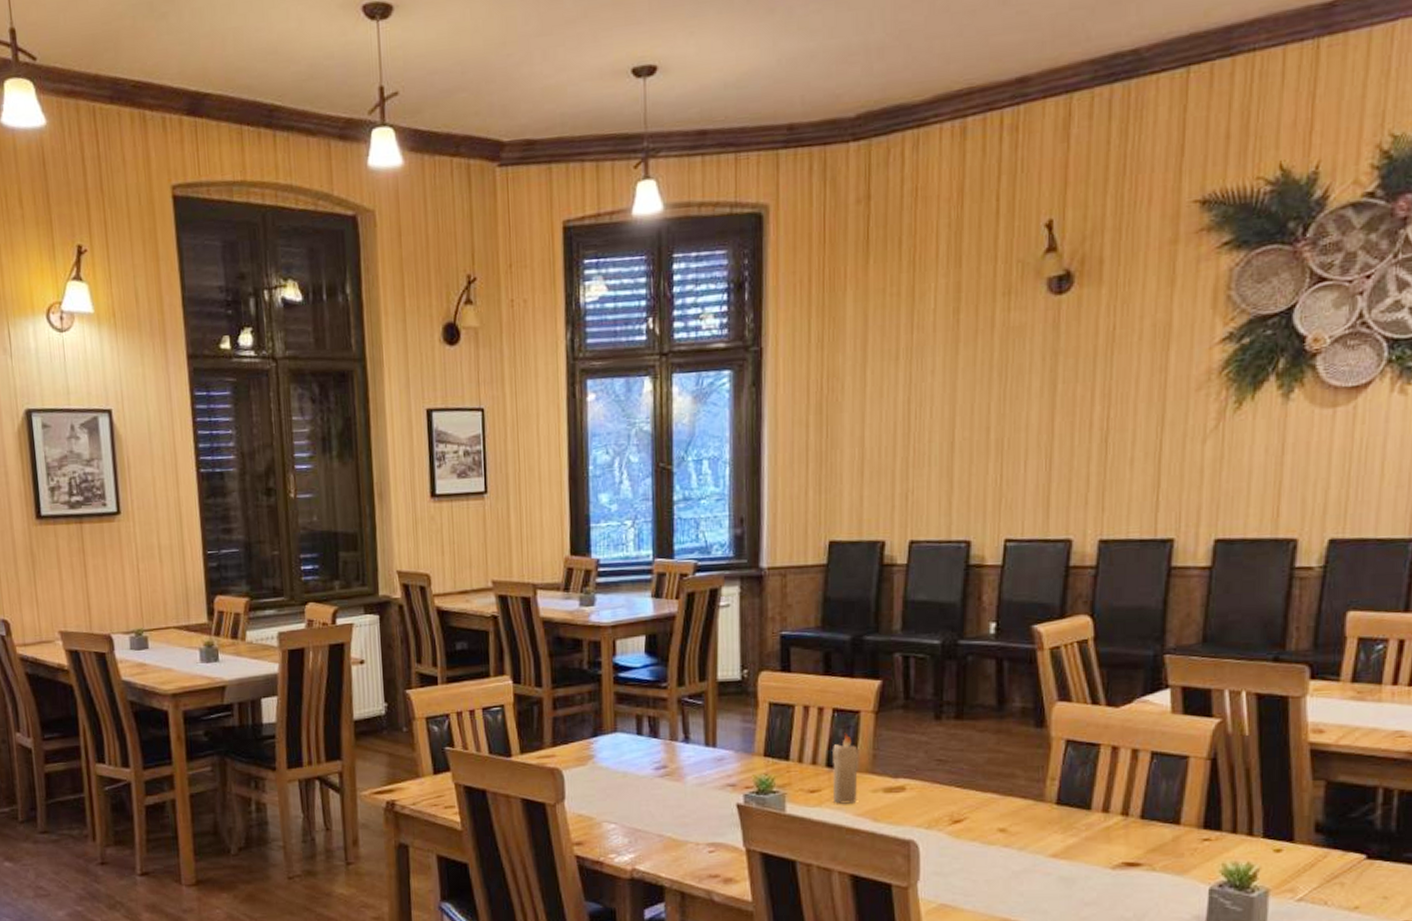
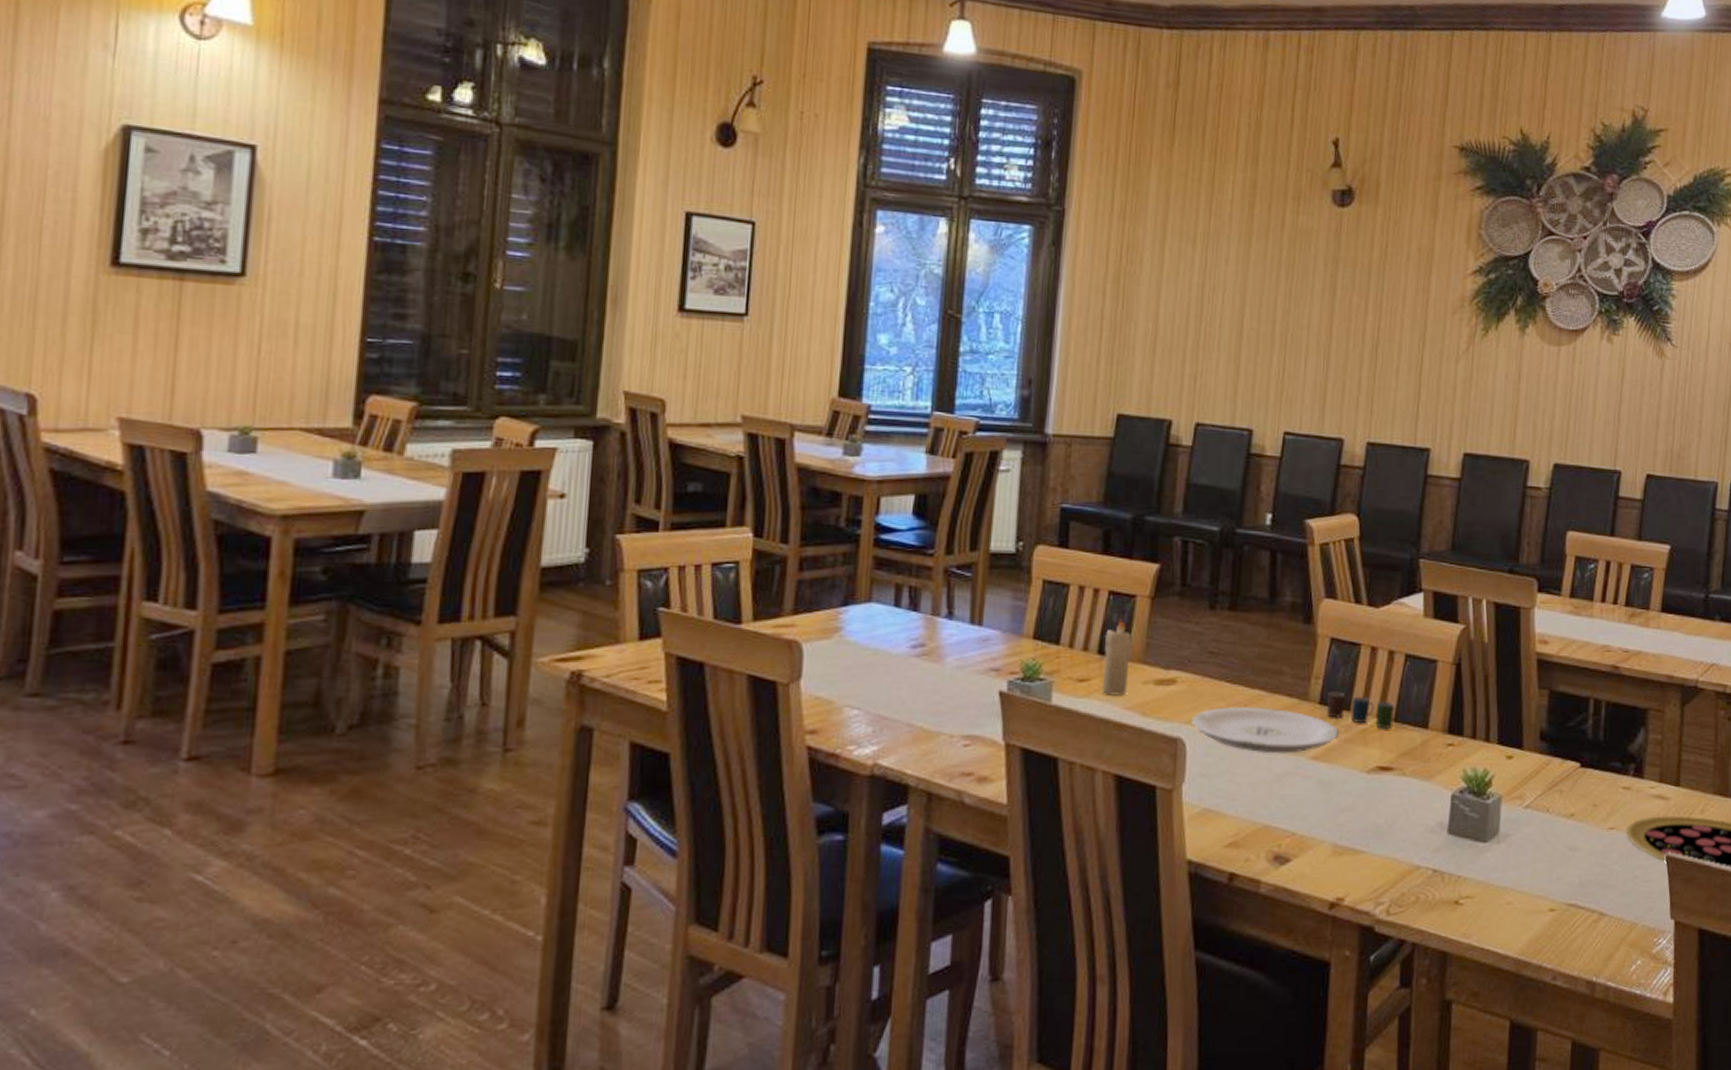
plate: none [923,809,1079,853] -> present [1192,706,1339,754]
cup: none [1064,792,1146,827] -> present [1326,691,1399,730]

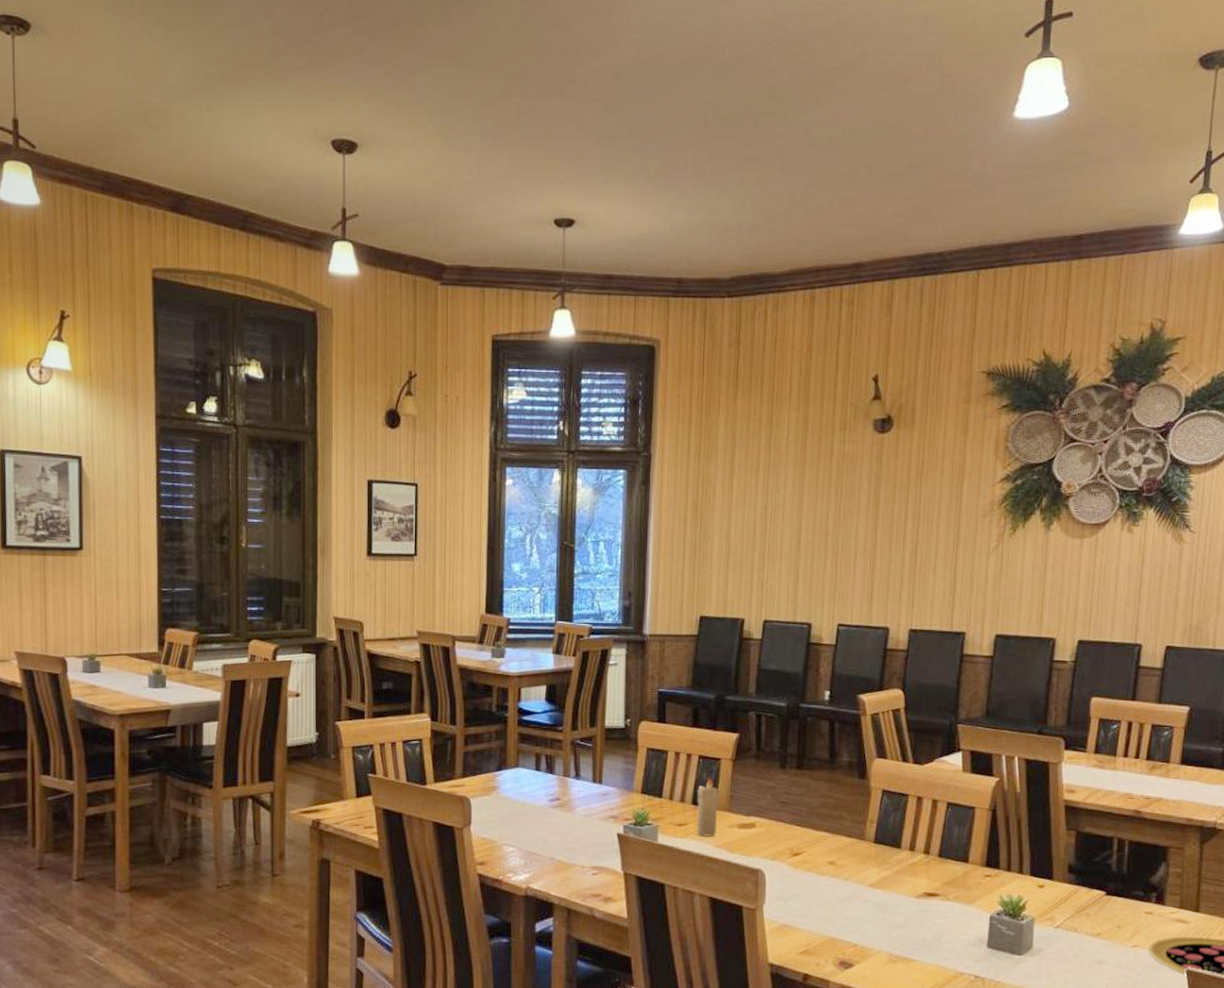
plate: present [1192,706,1339,754] -> none [769,844,891,882]
cup: present [1326,691,1399,730] -> none [880,833,943,864]

